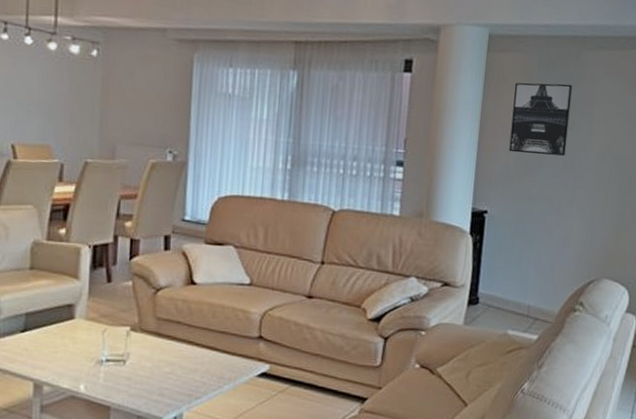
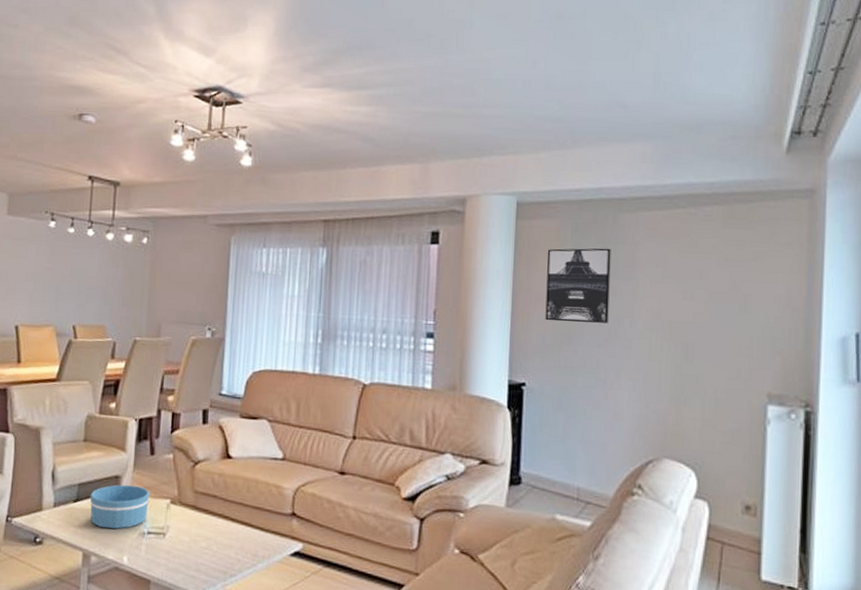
bowl: none [39,313,108,358] -> present [90,484,150,529]

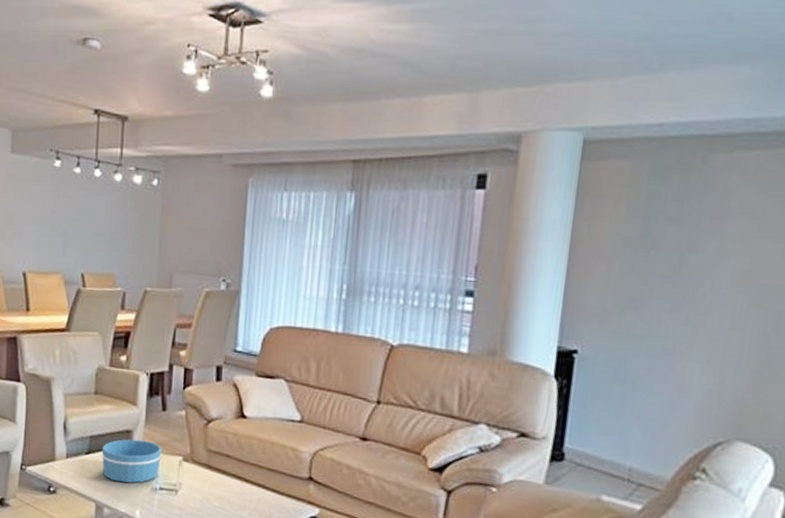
wall art: present [545,248,611,323] -> none [607,195,697,285]

